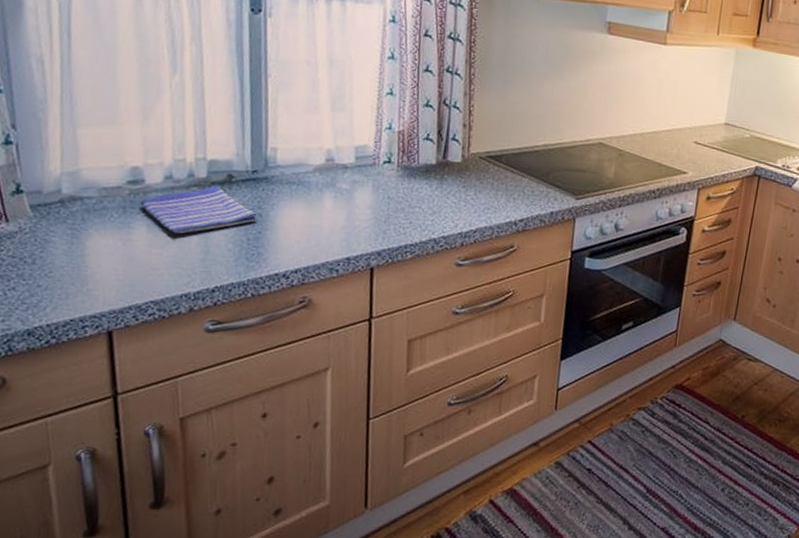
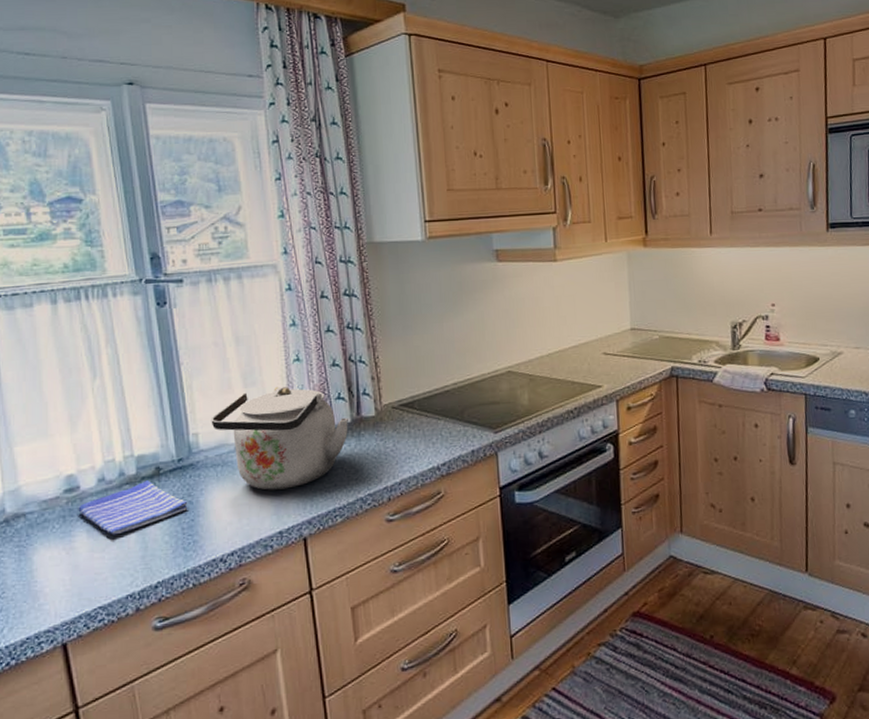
kettle: none [292,116,435,218] -> present [211,386,349,490]

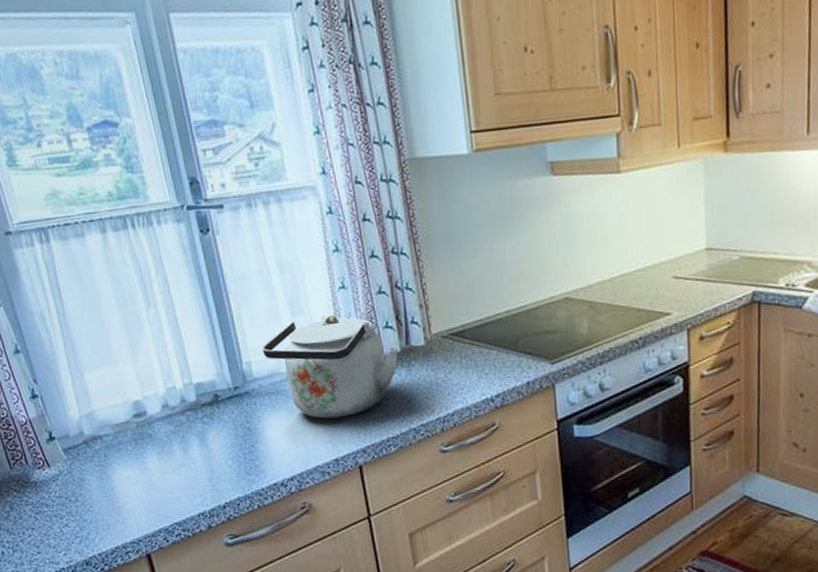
dish towel: present [78,480,188,535] -> none [147,407,247,458]

